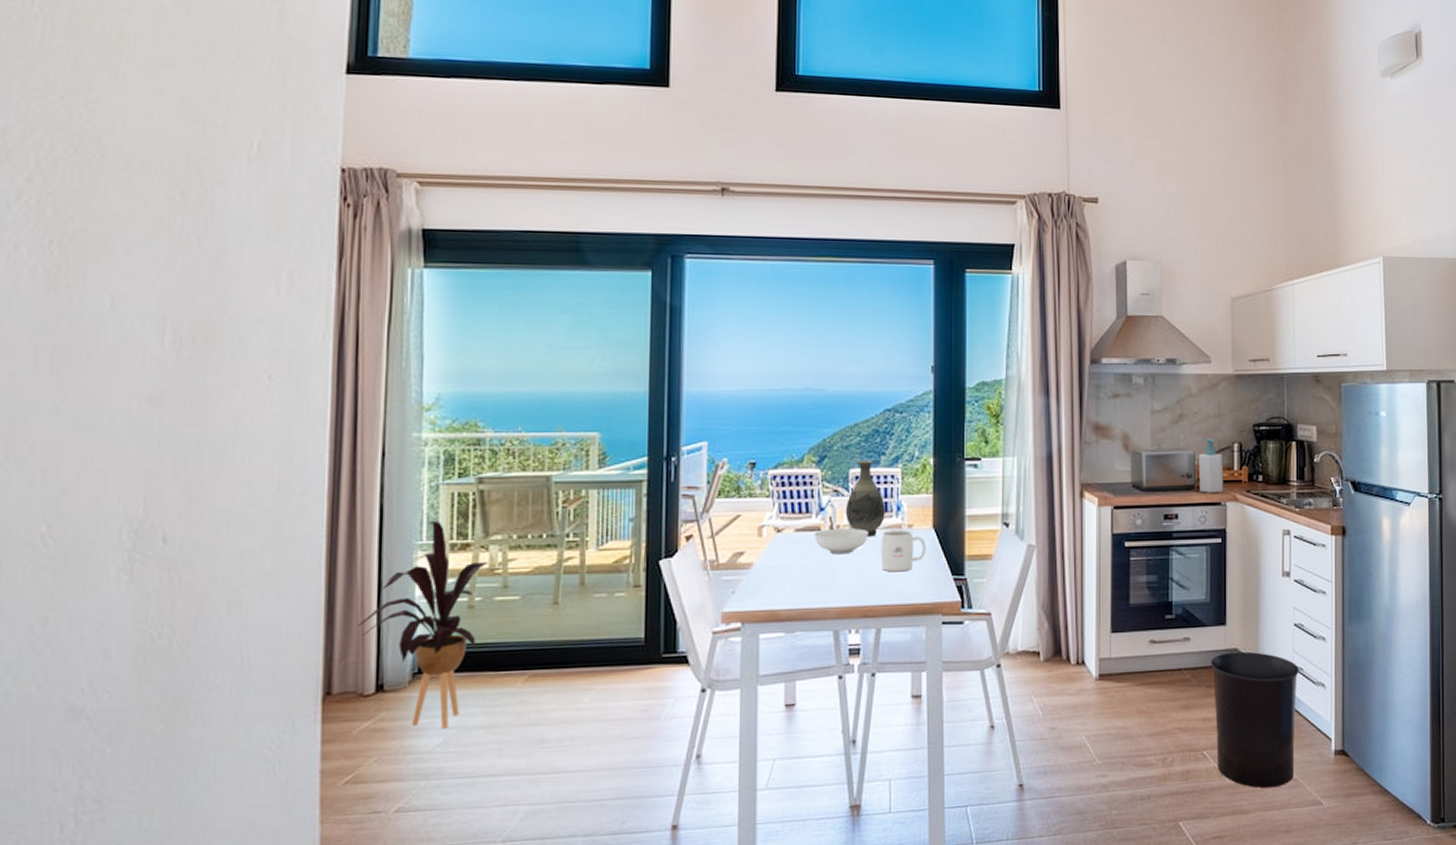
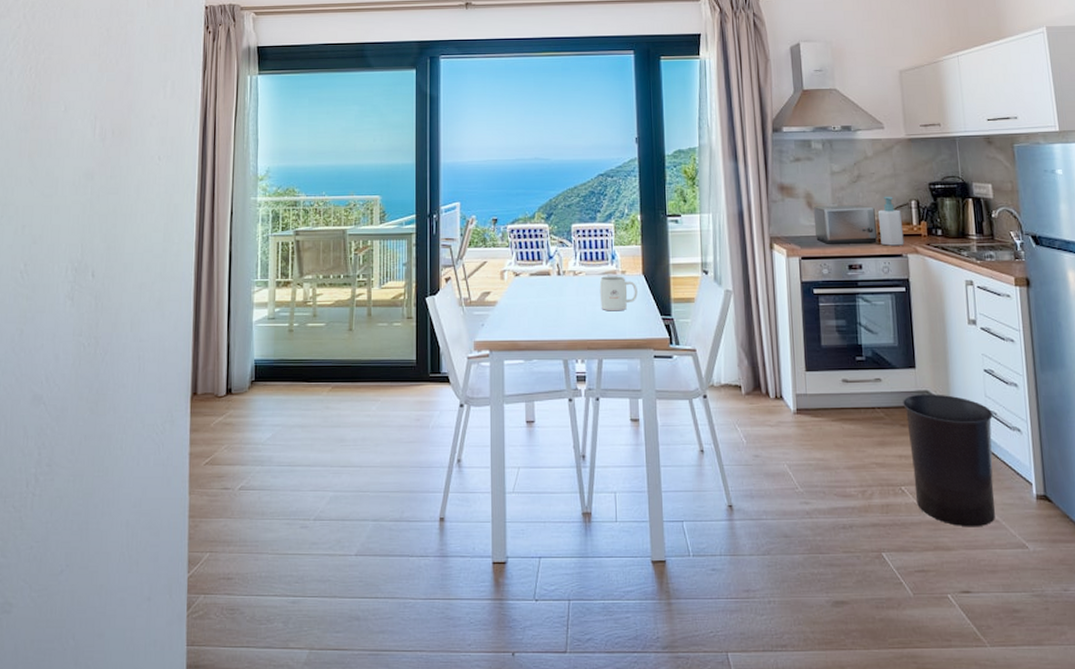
house plant: present [358,520,489,729] -> none [215,263,303,426]
bowl: present [814,528,869,555] -> none [545,274,589,296]
vase: present [845,460,885,537] -> none [569,216,602,281]

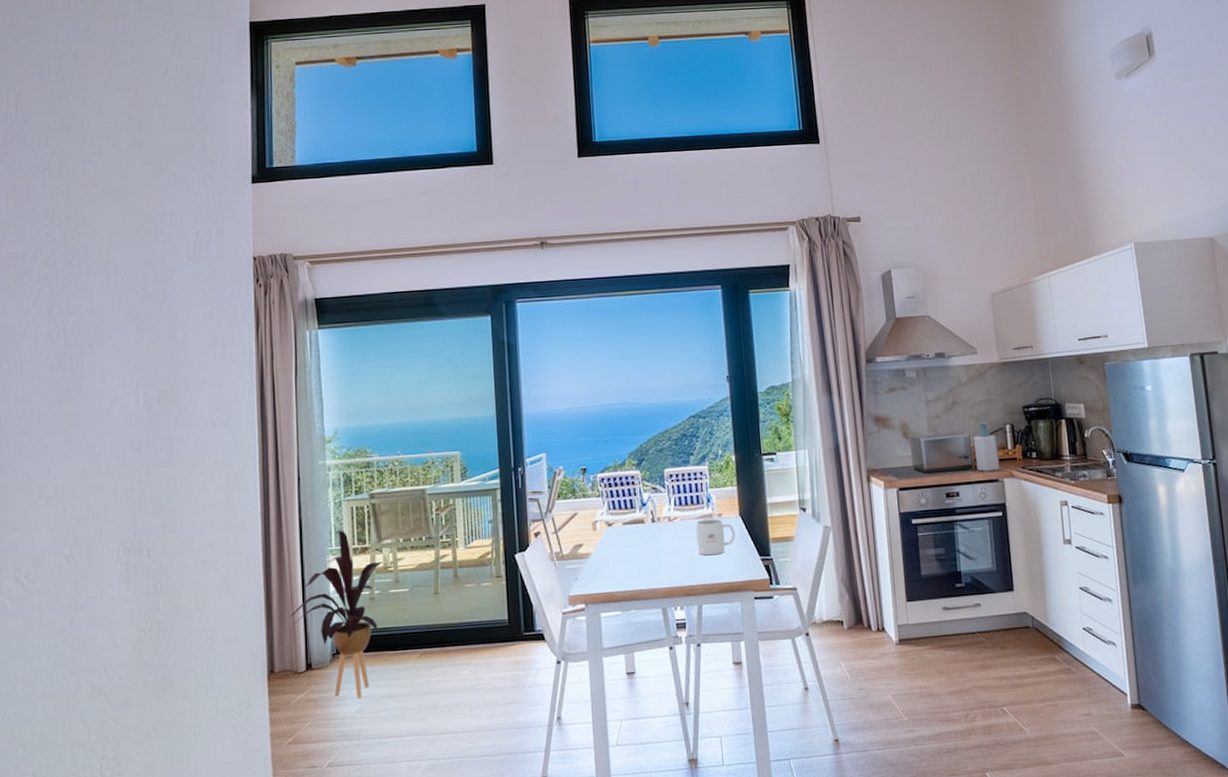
house plant: none [215,263,303,426] -> present [290,530,383,699]
waste bin: present [903,394,995,527] -> none [1002,614,1093,741]

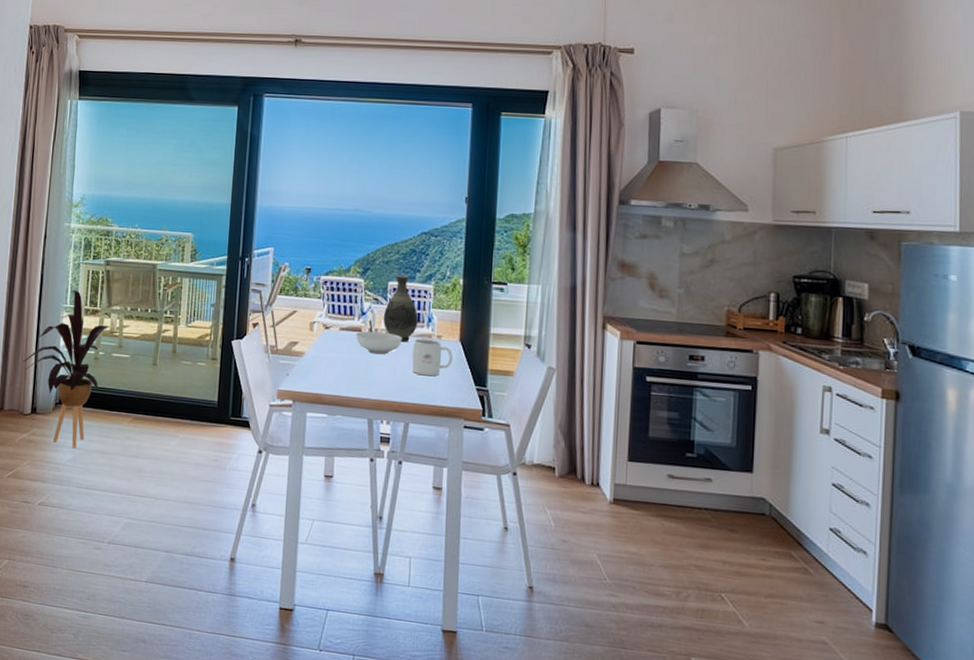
bowl: none [639,519,685,543] -> present [356,331,402,355]
vase: none [663,460,698,527] -> present [383,274,418,343]
toaster: present [909,432,974,475] -> none [655,288,727,335]
soap bottle: present [973,421,1000,472] -> none [729,285,758,341]

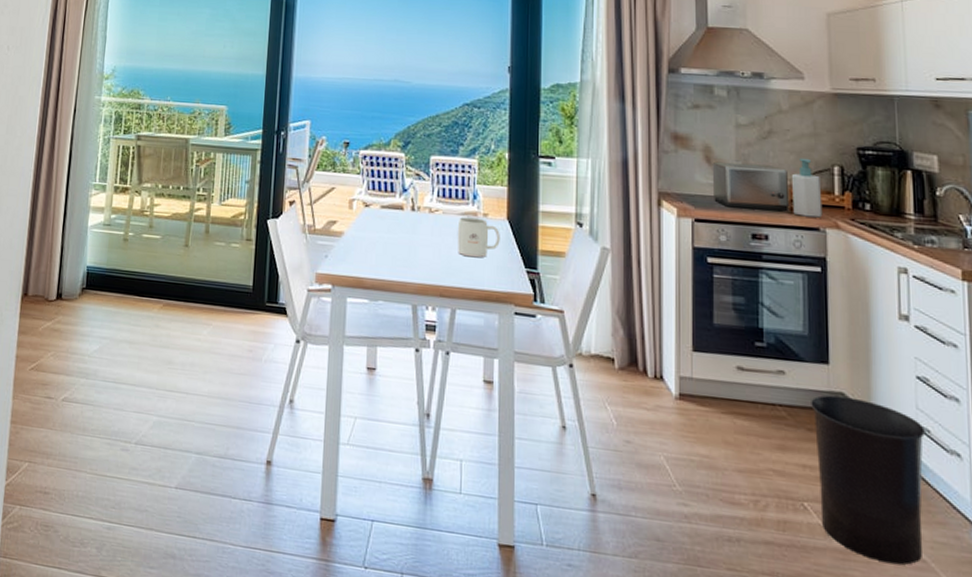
house plant: present [23,290,110,449] -> none [49,166,140,338]
bowl: present [356,331,402,355] -> none [397,209,447,235]
vase: present [383,274,418,343] -> none [425,148,462,221]
toaster: none [655,288,727,335] -> present [712,162,790,212]
soap bottle: none [729,285,758,341] -> present [791,158,823,218]
waste bin: none [734,500,836,647] -> present [811,395,925,565]

